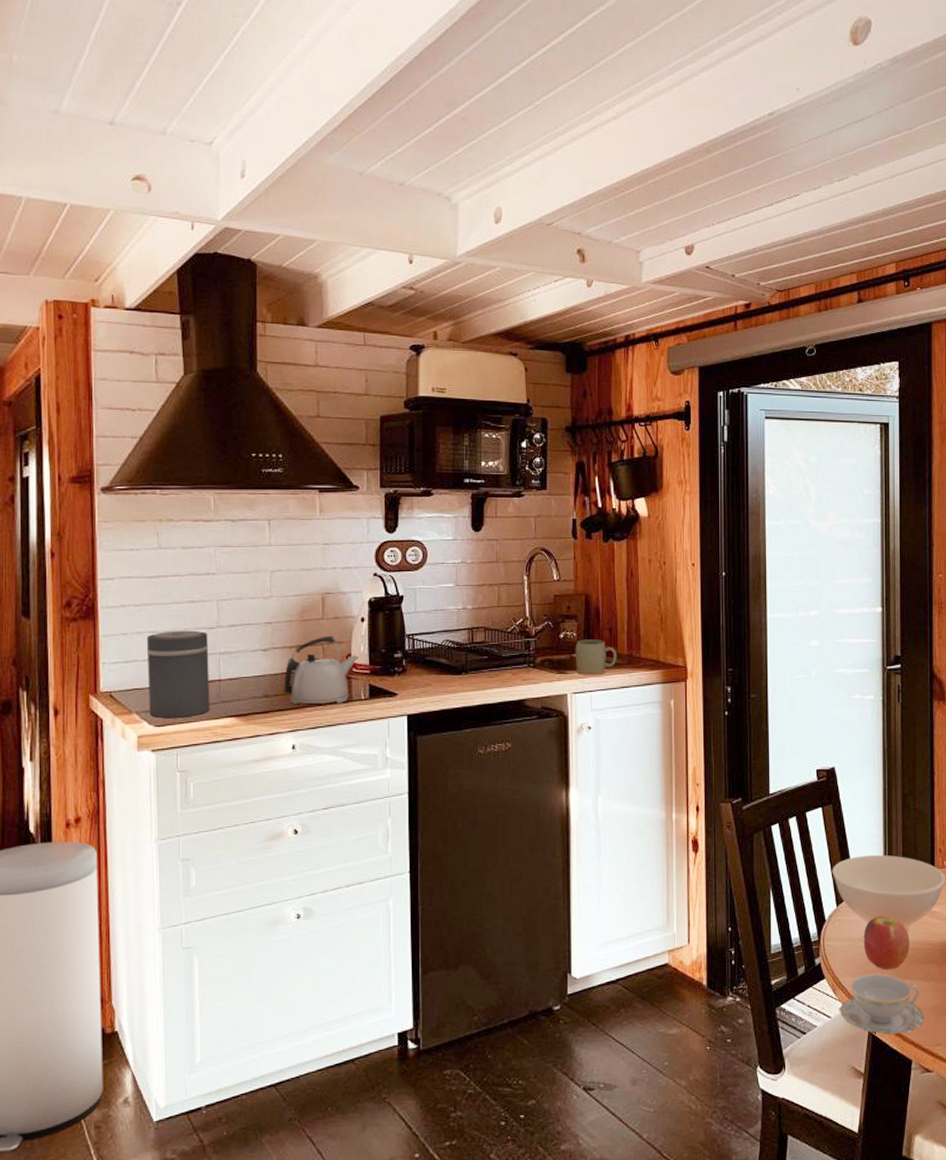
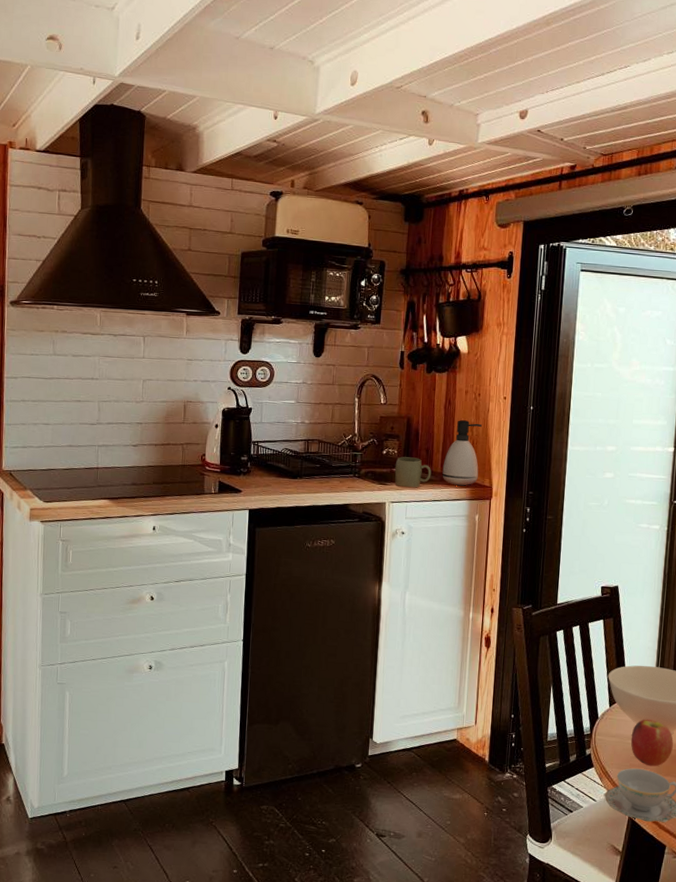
cylinder: present [146,630,210,718] -> none [40,424,90,497]
kettle: present [284,635,359,705] -> none [149,437,212,495]
soap dispenser: none [629,593,670,668] -> present [442,420,482,486]

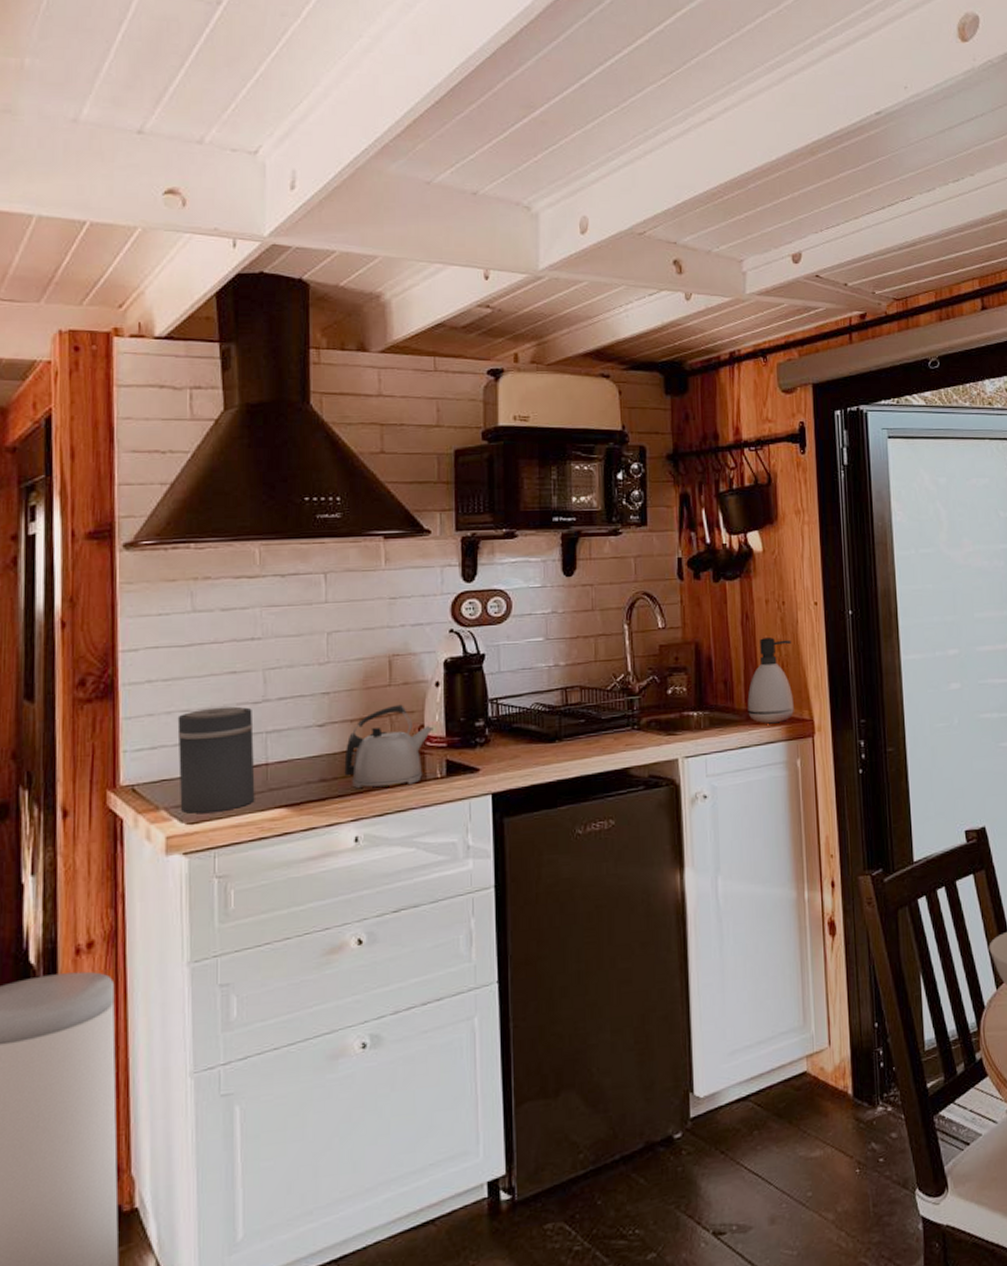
cylinder: none [40,424,90,497] -> present [177,706,255,814]
kettle: none [149,437,212,495] -> present [344,704,433,789]
mug: present [394,457,432,489] -> none [685,693,734,737]

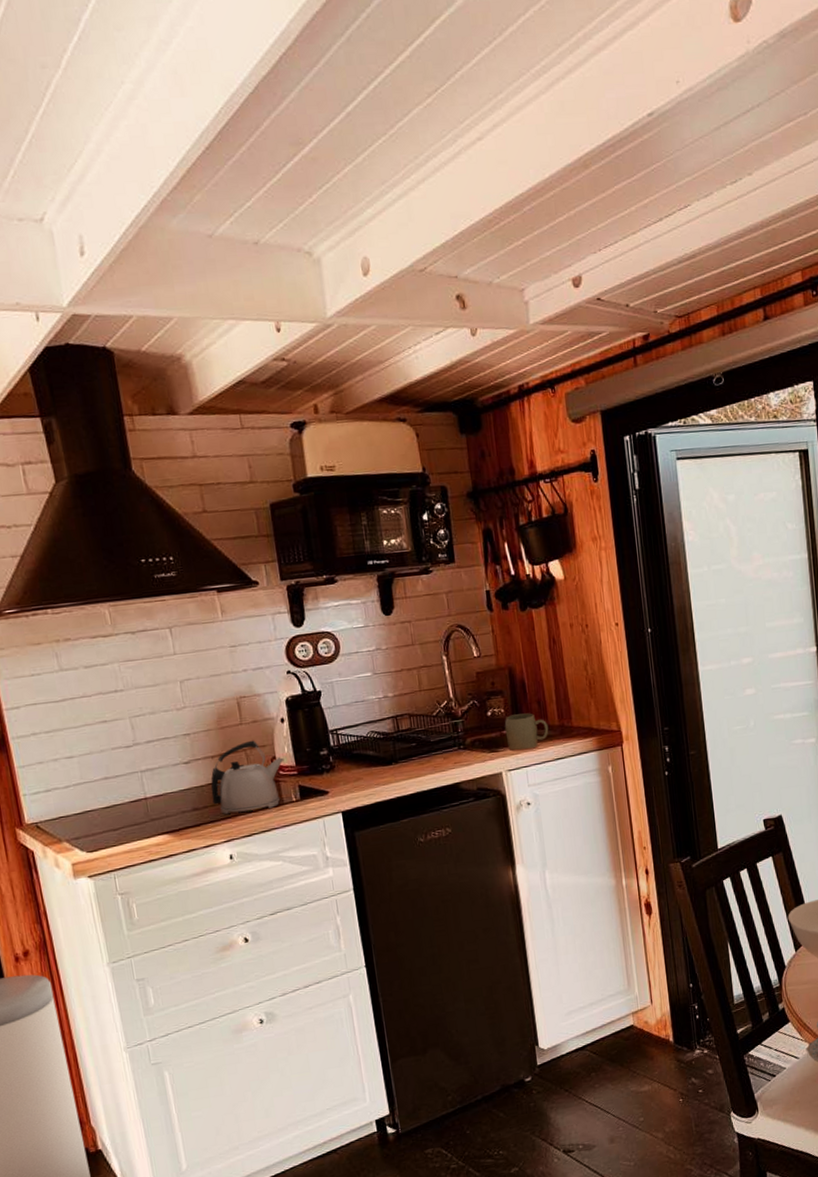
cylinder: present [177,706,255,814] -> none [63,751,141,844]
mug: none [685,693,734,737] -> present [504,713,549,752]
soap dispenser: present [747,638,794,724] -> none [560,658,603,737]

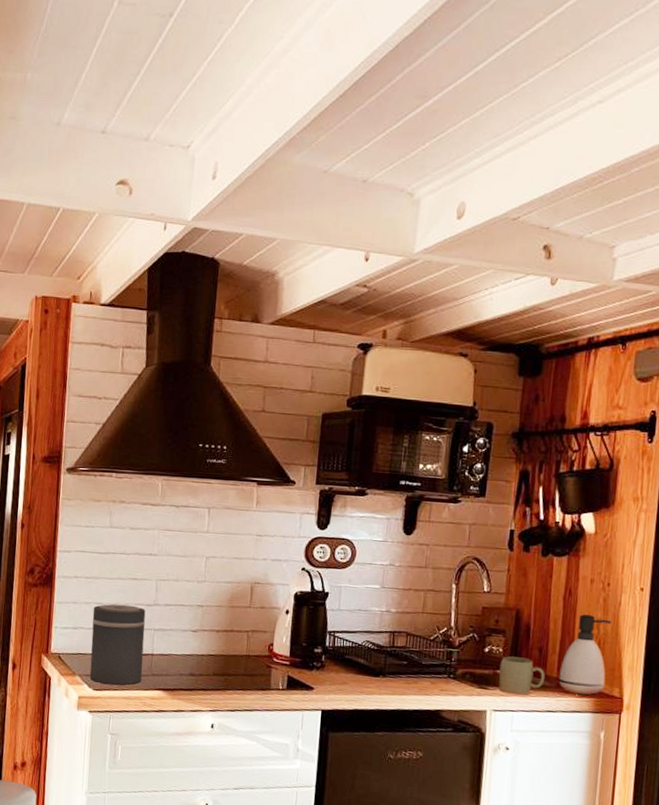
cylinder: none [63,751,141,844] -> present [89,604,146,685]
kettle: present [211,740,284,815] -> none [208,624,280,691]
soap dispenser: none [560,658,603,737] -> present [558,614,611,696]

